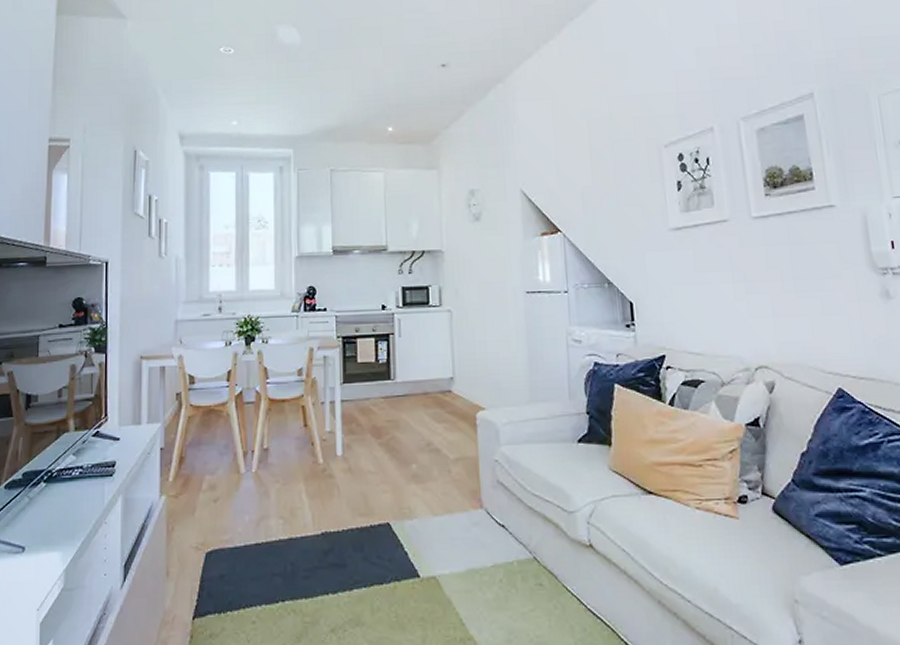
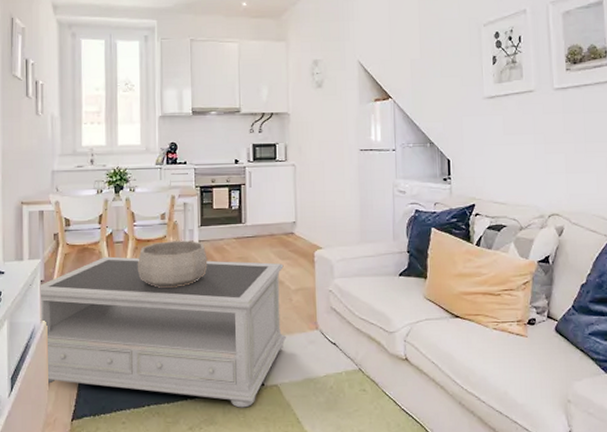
coffee table: none [158,419,445,605] -> present [38,256,286,408]
decorative bowl: none [271,400,352,457] -> present [138,240,208,288]

